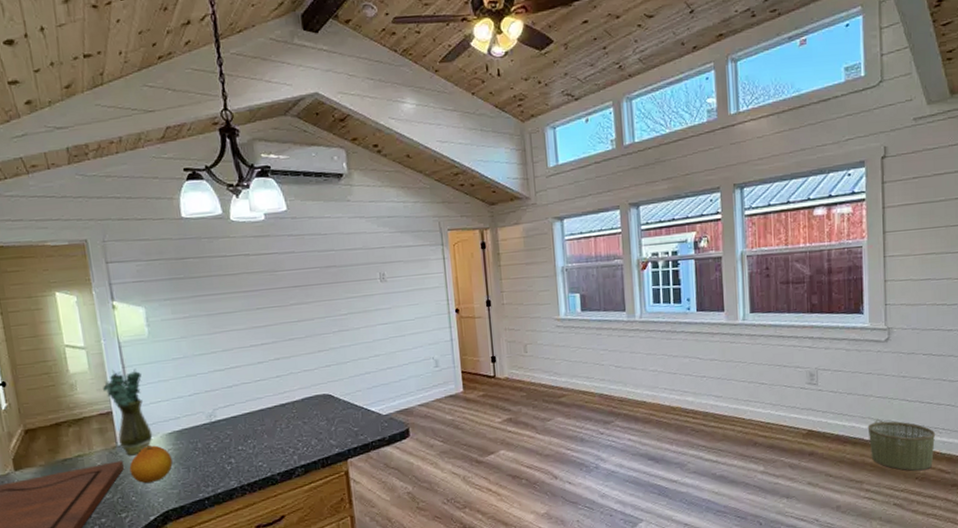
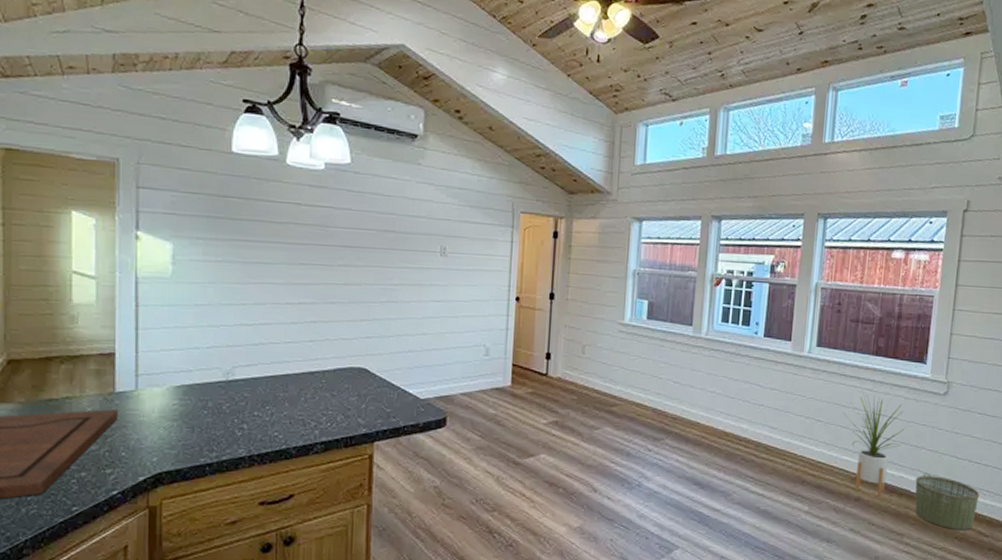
vase: present [103,368,153,456] -> none [109,306,158,406]
fruit: present [129,445,173,484] -> none [124,397,176,439]
house plant: none [785,349,849,449] -> present [843,391,904,497]

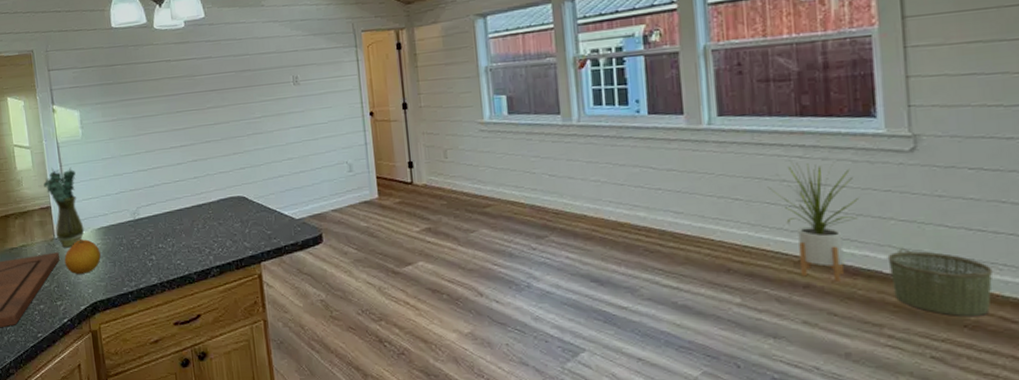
vase: none [109,306,158,406] -> present [44,167,85,248]
fruit: none [124,397,176,439] -> present [64,239,101,275]

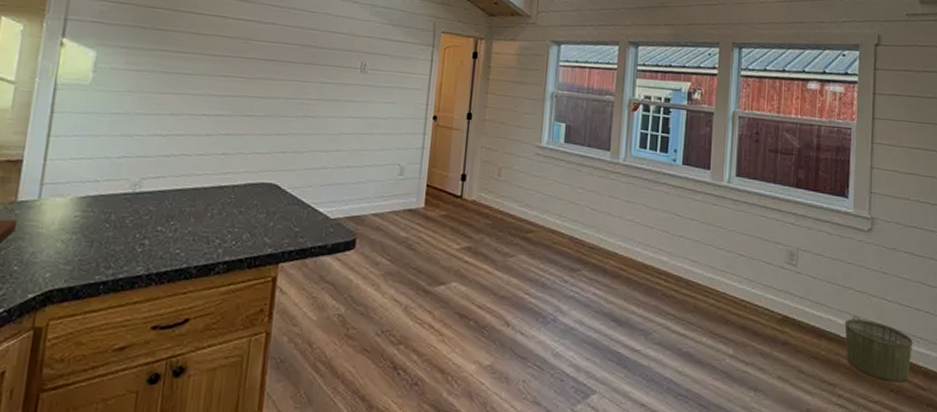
vase: present [44,167,85,248] -> none [19,112,70,216]
fruit: present [64,239,101,275] -> none [21,207,77,253]
house plant: present [767,160,858,282] -> none [765,225,829,342]

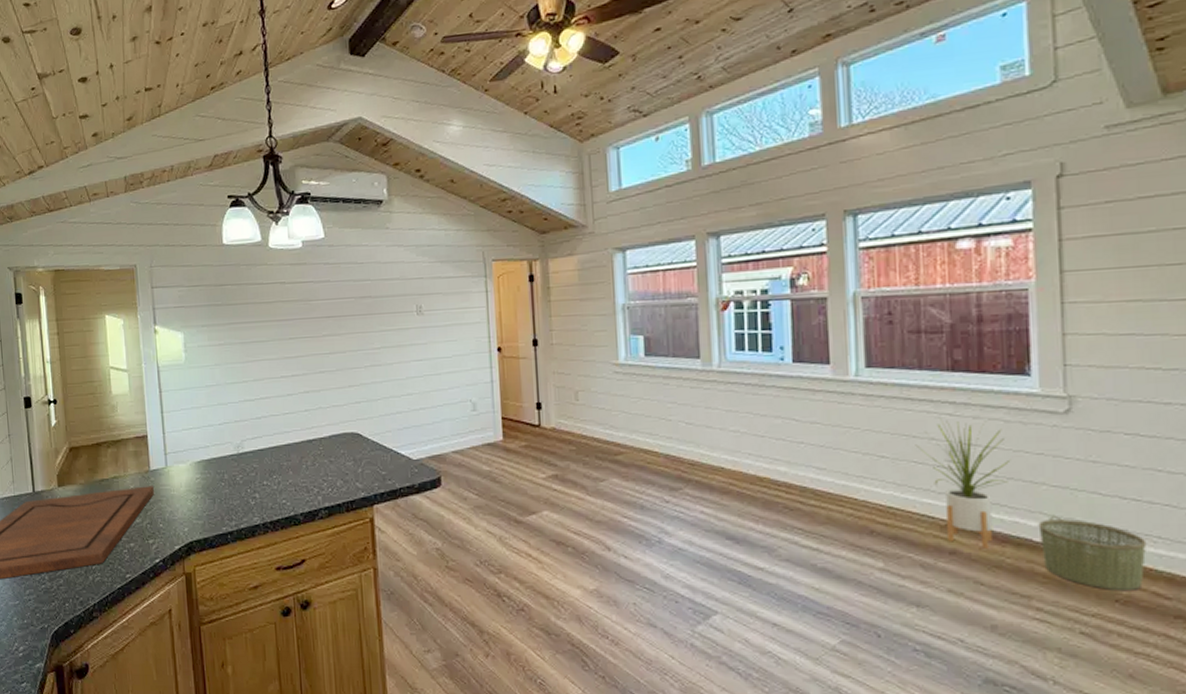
house plant: none [765,225,829,342] -> present [915,417,1009,549]

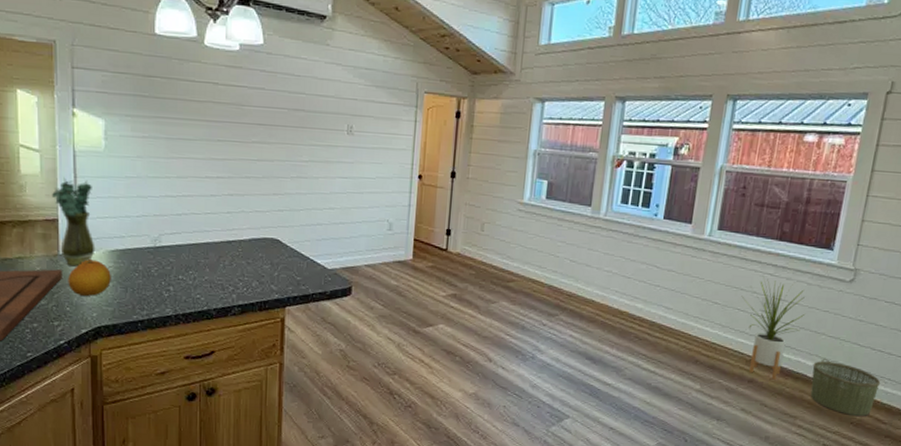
vase: none [141,393,183,481] -> present [52,177,95,267]
fruit: none [159,473,199,512] -> present [68,259,111,297]

